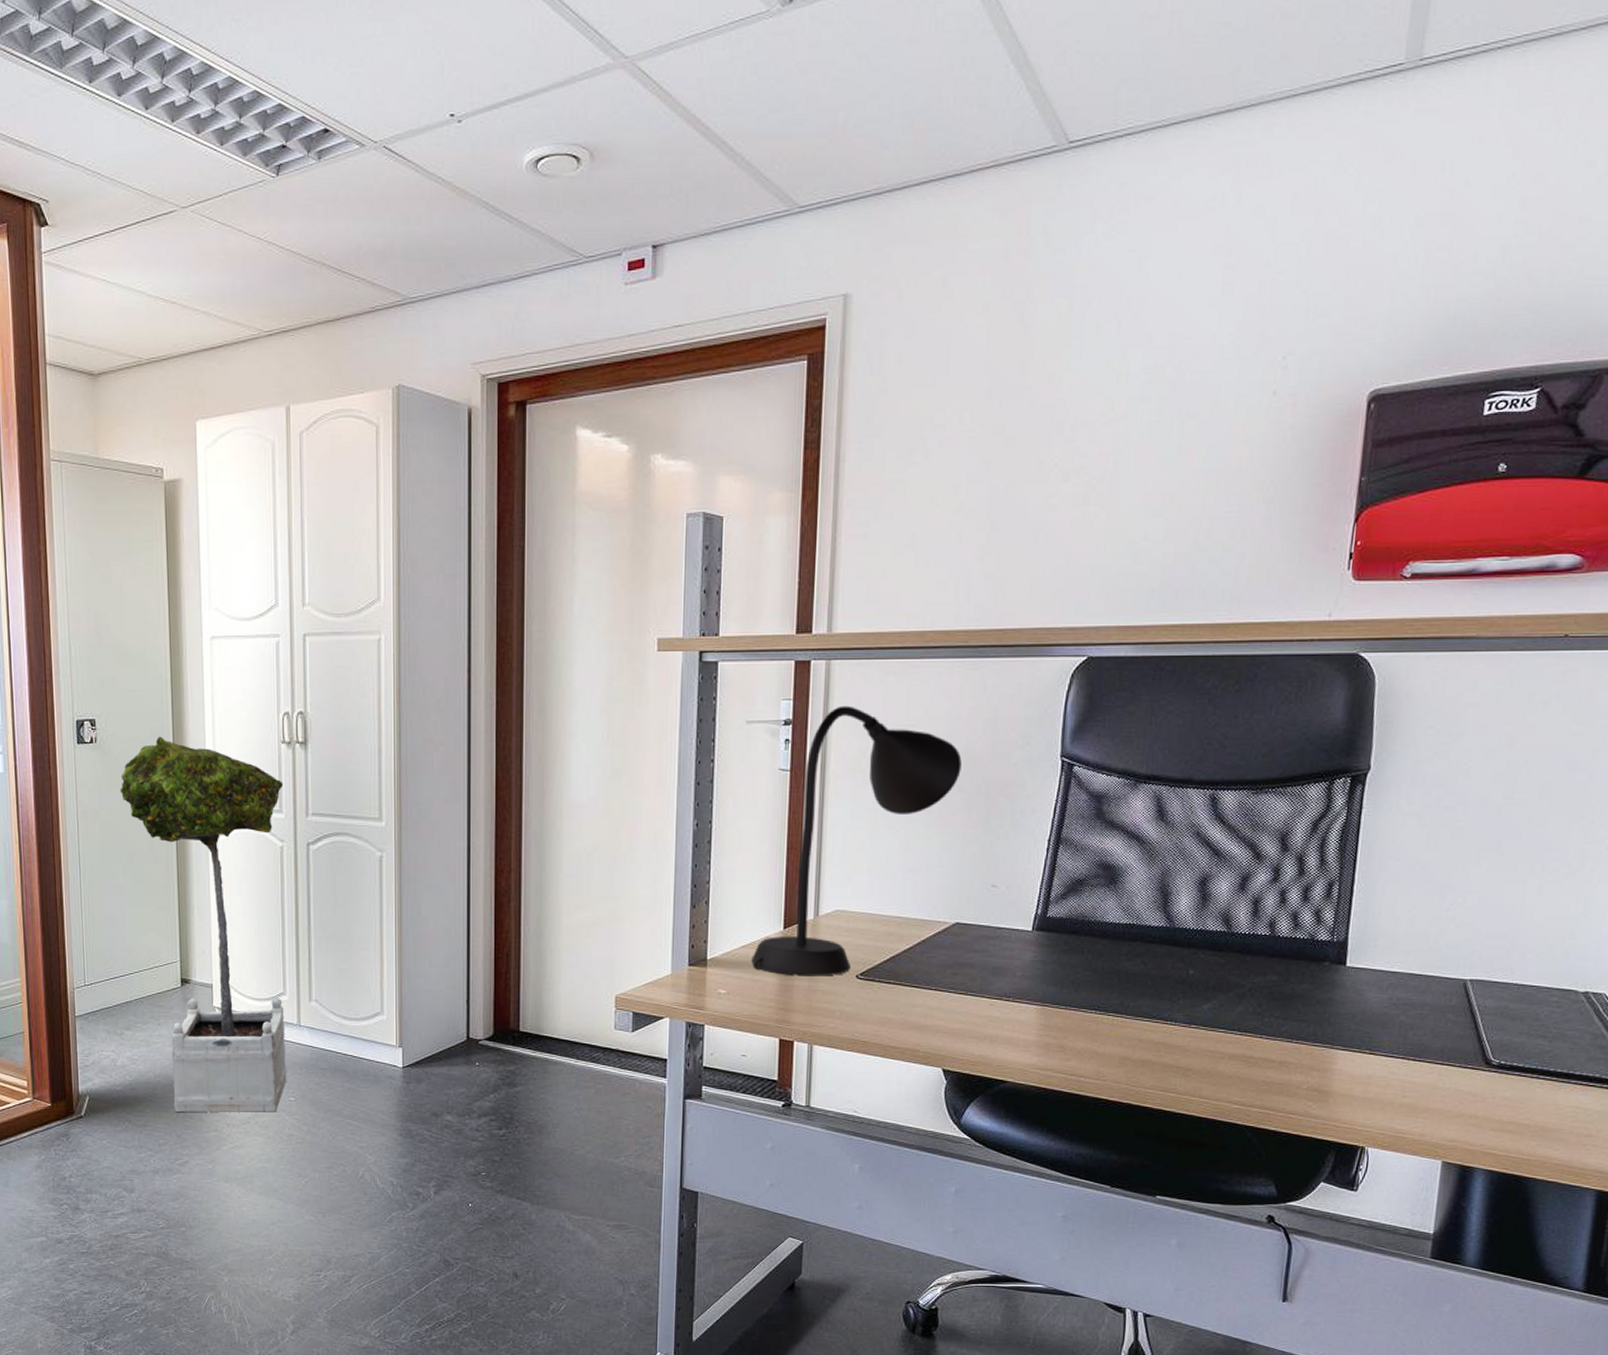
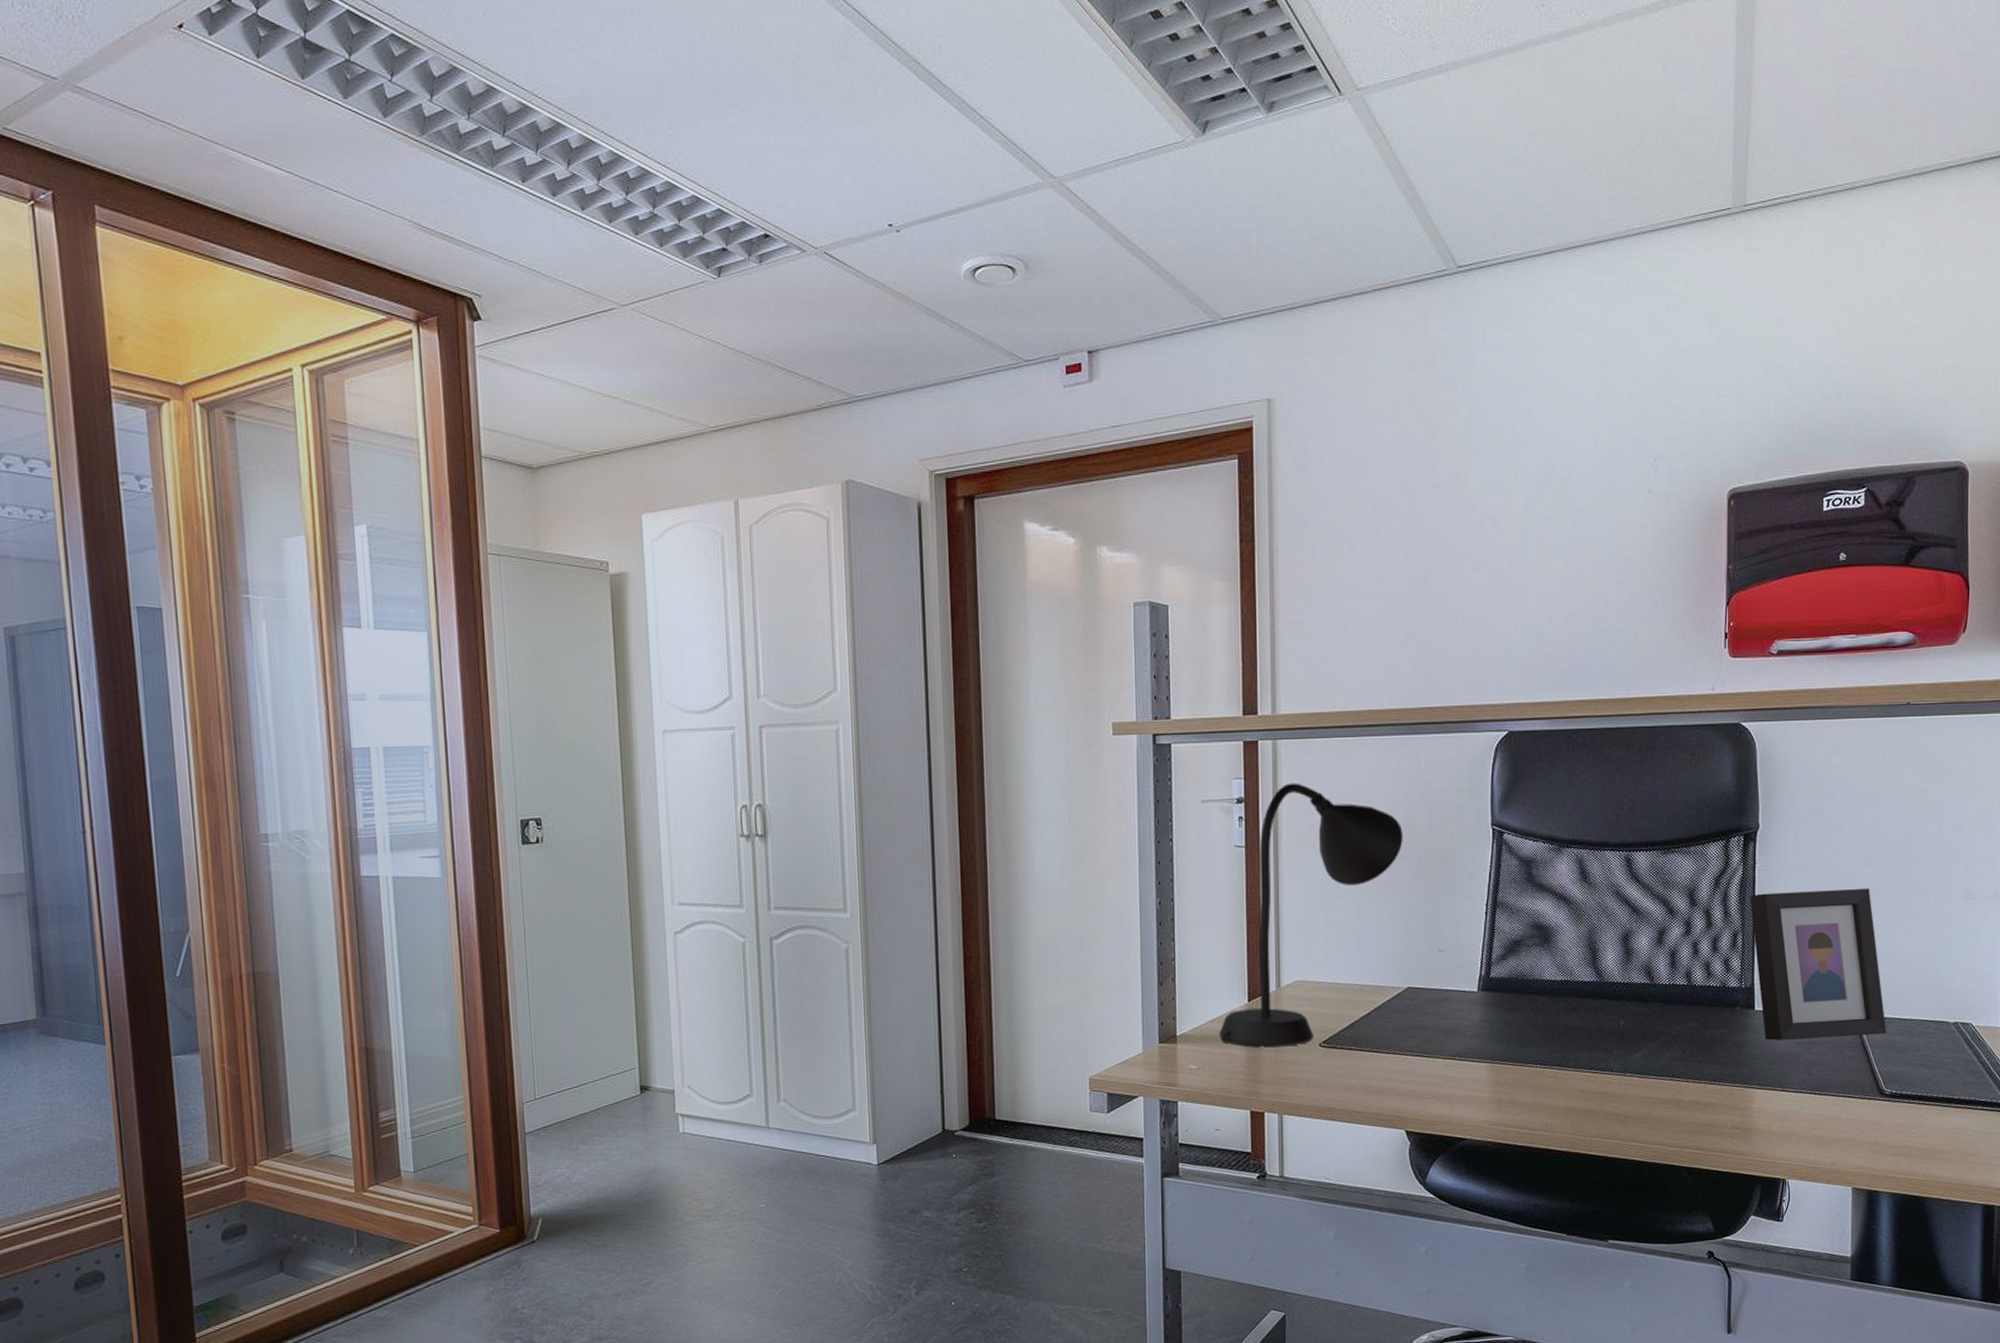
potted tree: present [120,736,287,1113] -> none [569,834,757,1229]
picture frame: none [1351,841,1502,1000] -> present [1750,889,1887,1041]

